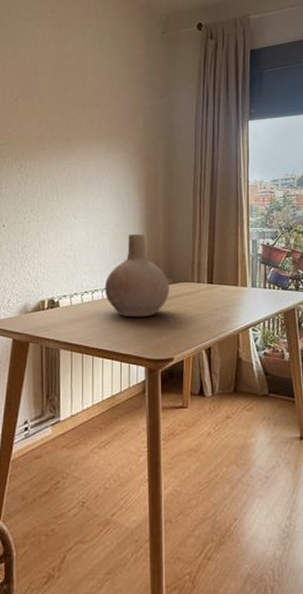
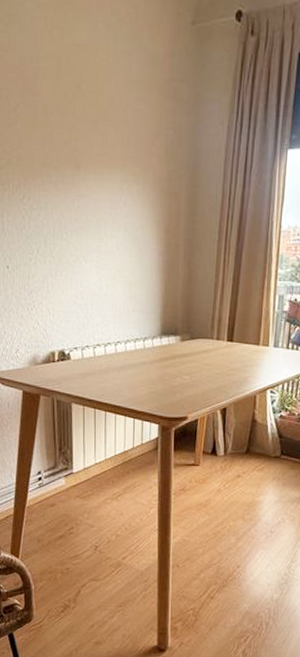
vase: present [104,233,169,317] -> none [117,282,187,374]

